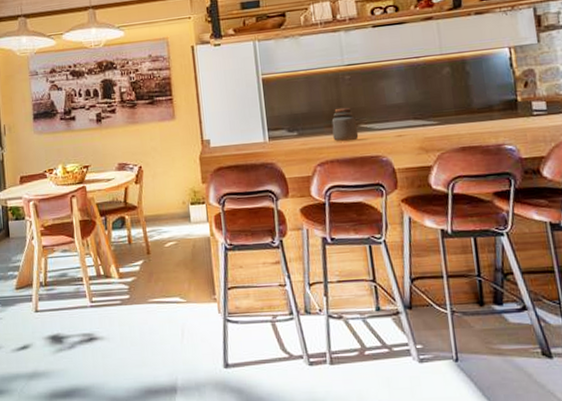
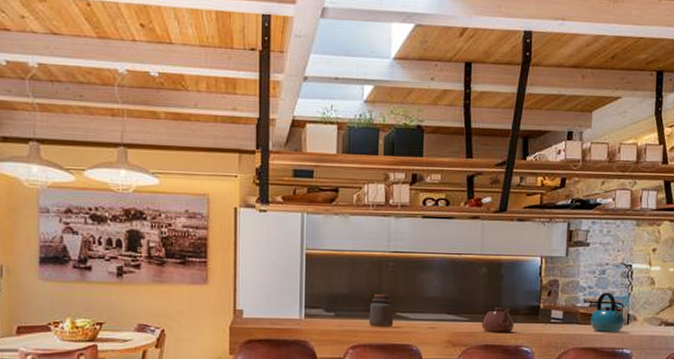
teapot: none [453,106,491,134] -> present [481,307,514,333]

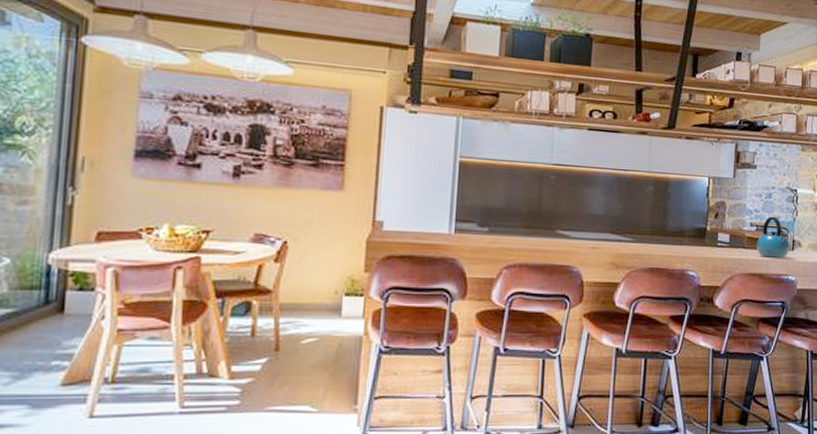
jar: present [369,293,394,328] -> none [526,209,554,246]
teapot: present [481,307,514,333] -> none [646,228,680,256]

